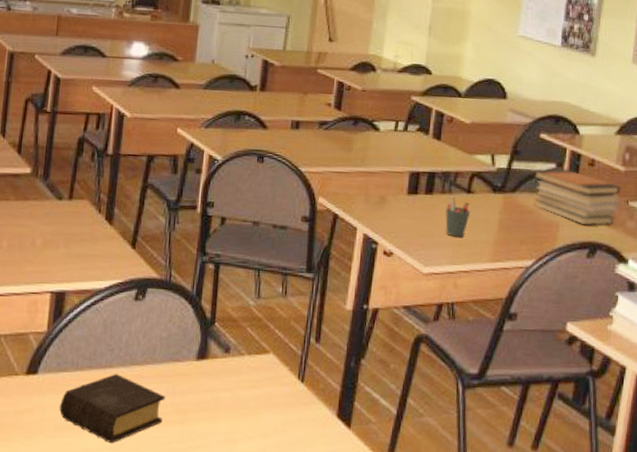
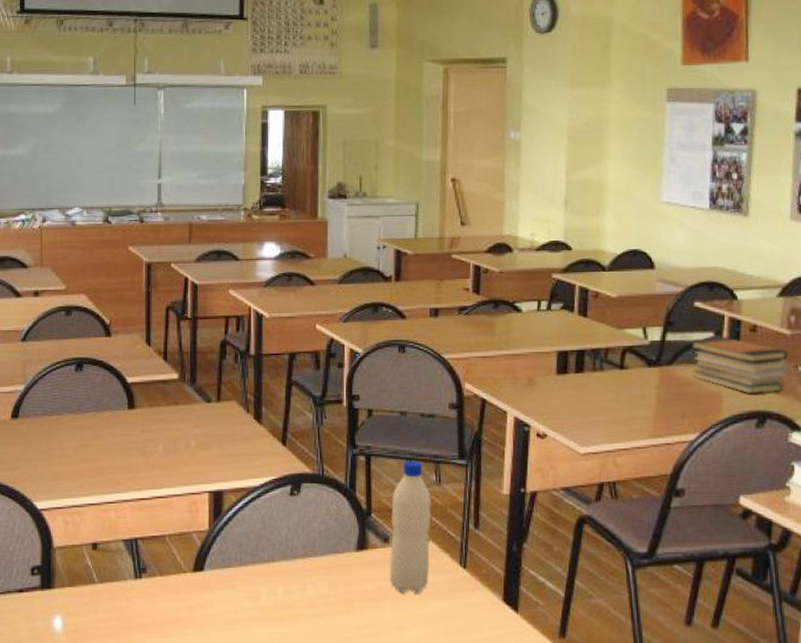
book: present [59,373,166,444] -> none [227,567,330,635]
water bottle: none [227,271,276,407] -> present [389,460,431,594]
pen holder: present [445,196,471,237] -> none [599,373,625,415]

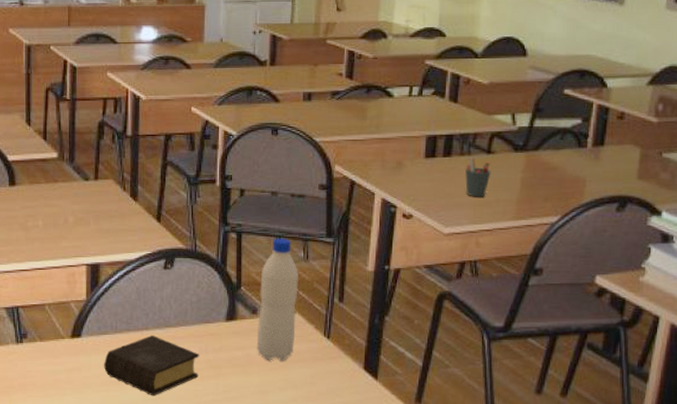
book: none [227,567,330,635] -> present [103,334,200,396]
pen holder: none [599,373,625,415] -> present [465,158,491,197]
book stack: present [689,336,789,393] -> none [556,123,654,178]

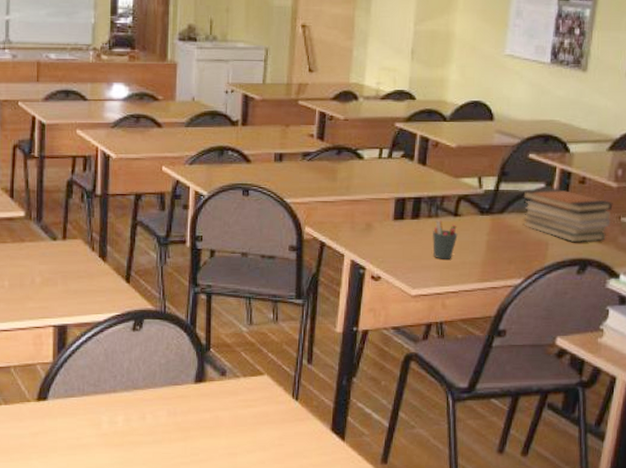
book: present [103,334,200,396] -> none [69,397,168,460]
water bottle: present [256,238,298,362] -> none [225,299,268,423]
book stack: none [556,123,654,178] -> present [521,187,613,242]

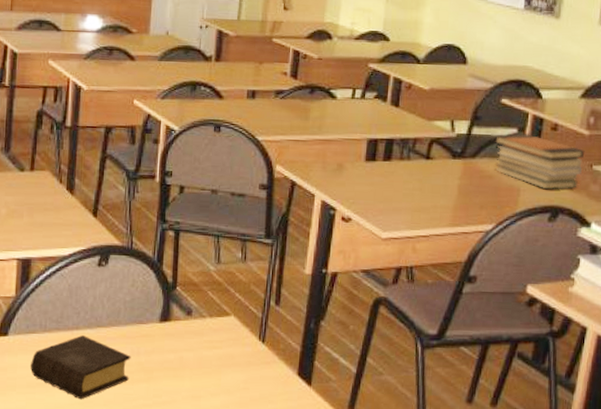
book: none [69,397,168,460] -> present [29,334,131,400]
pen holder: present [433,220,458,259] -> none [404,163,430,203]

